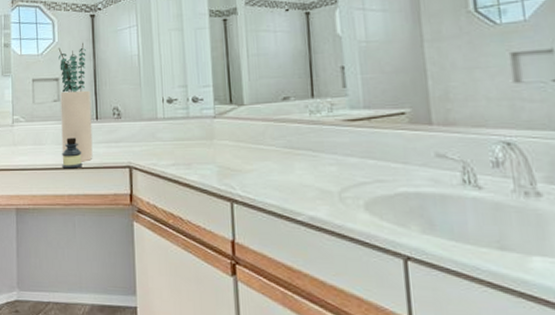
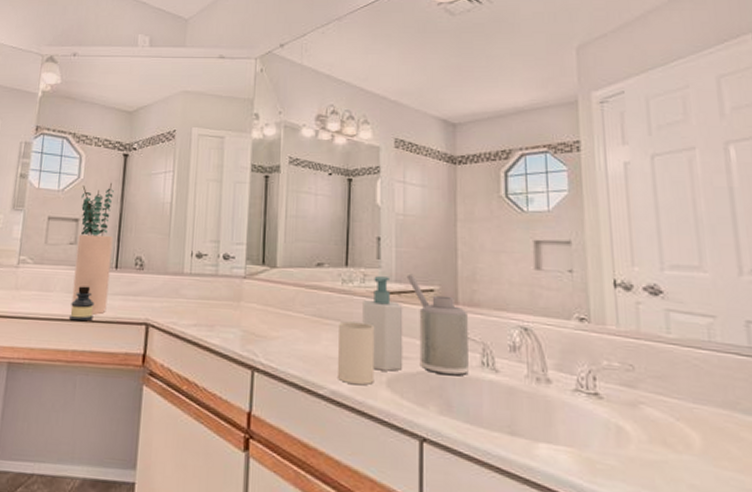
cup: none [311,150,352,210] -> present [338,321,375,386]
soap bottle: none [332,104,380,195] -> present [362,276,403,371]
soap dispenser: none [375,98,450,195] -> present [406,273,469,376]

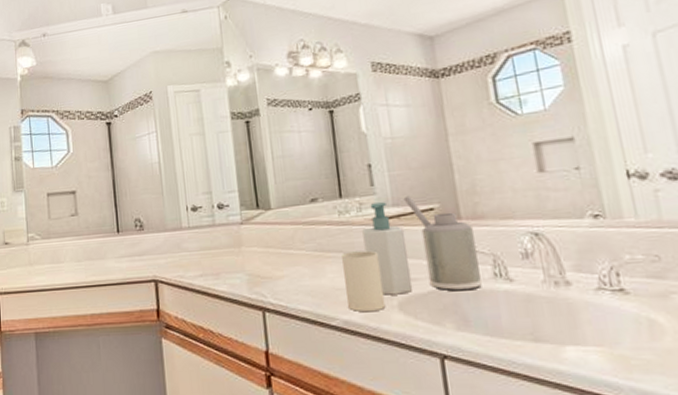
ink bottle: present [68,286,95,322] -> none [82,253,105,287]
vase: present [70,182,114,315] -> none [73,152,116,279]

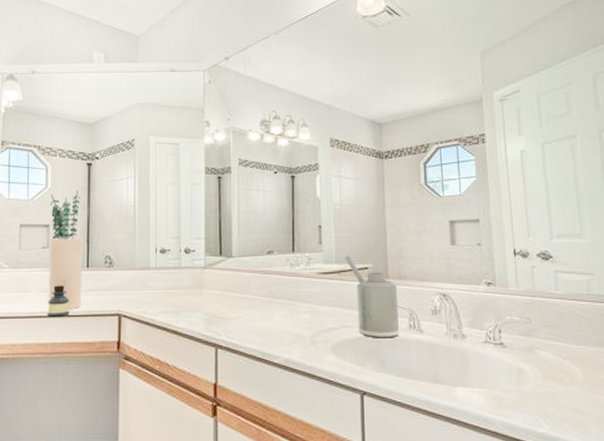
vase: none [73,152,116,279] -> present [48,190,83,310]
ink bottle: none [82,253,105,287] -> present [46,285,70,317]
cup: present [342,250,386,313] -> none [289,299,321,353]
soap bottle: present [362,202,413,295] -> none [308,259,345,339]

